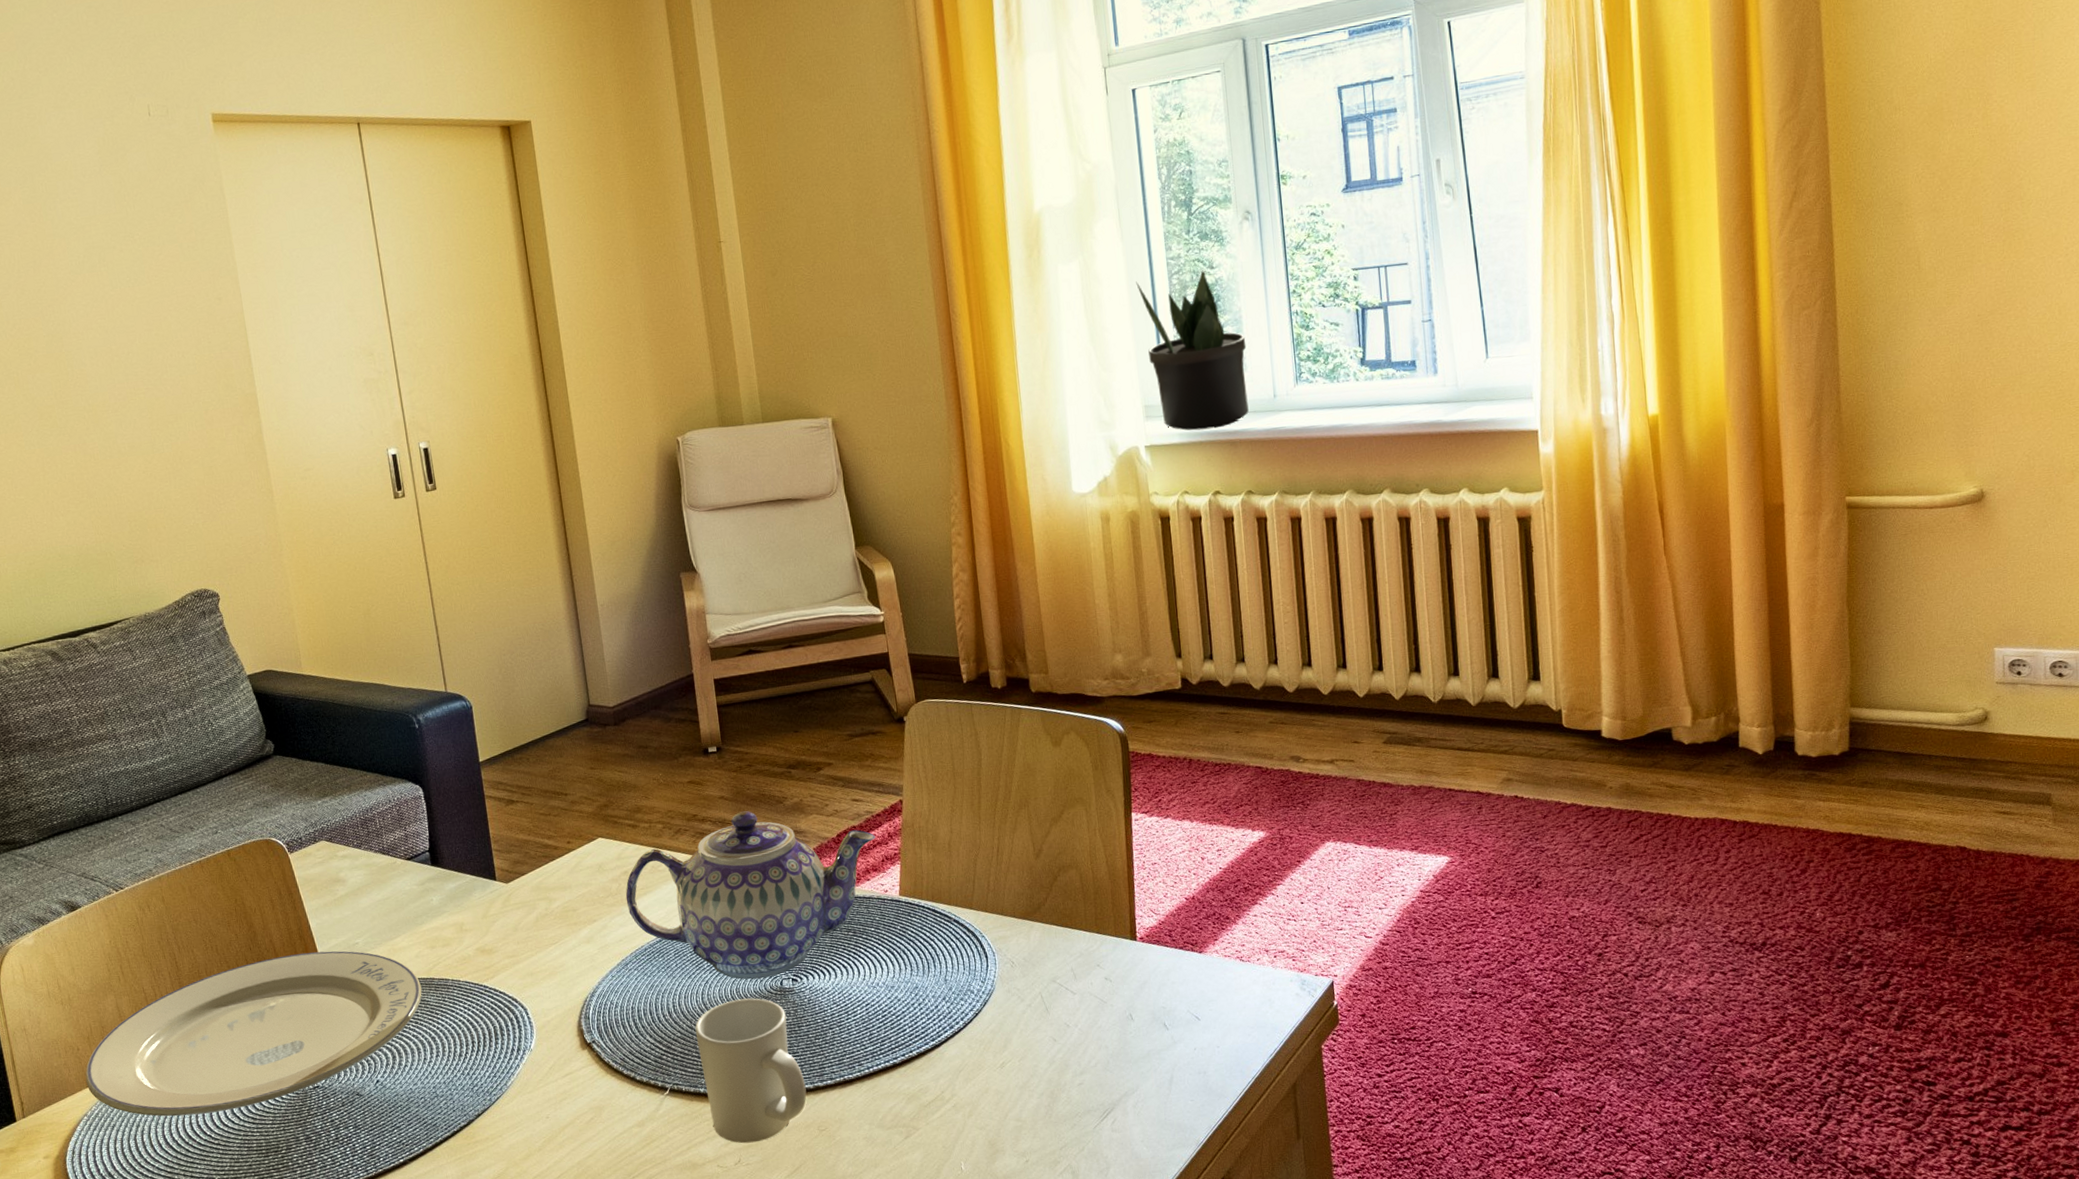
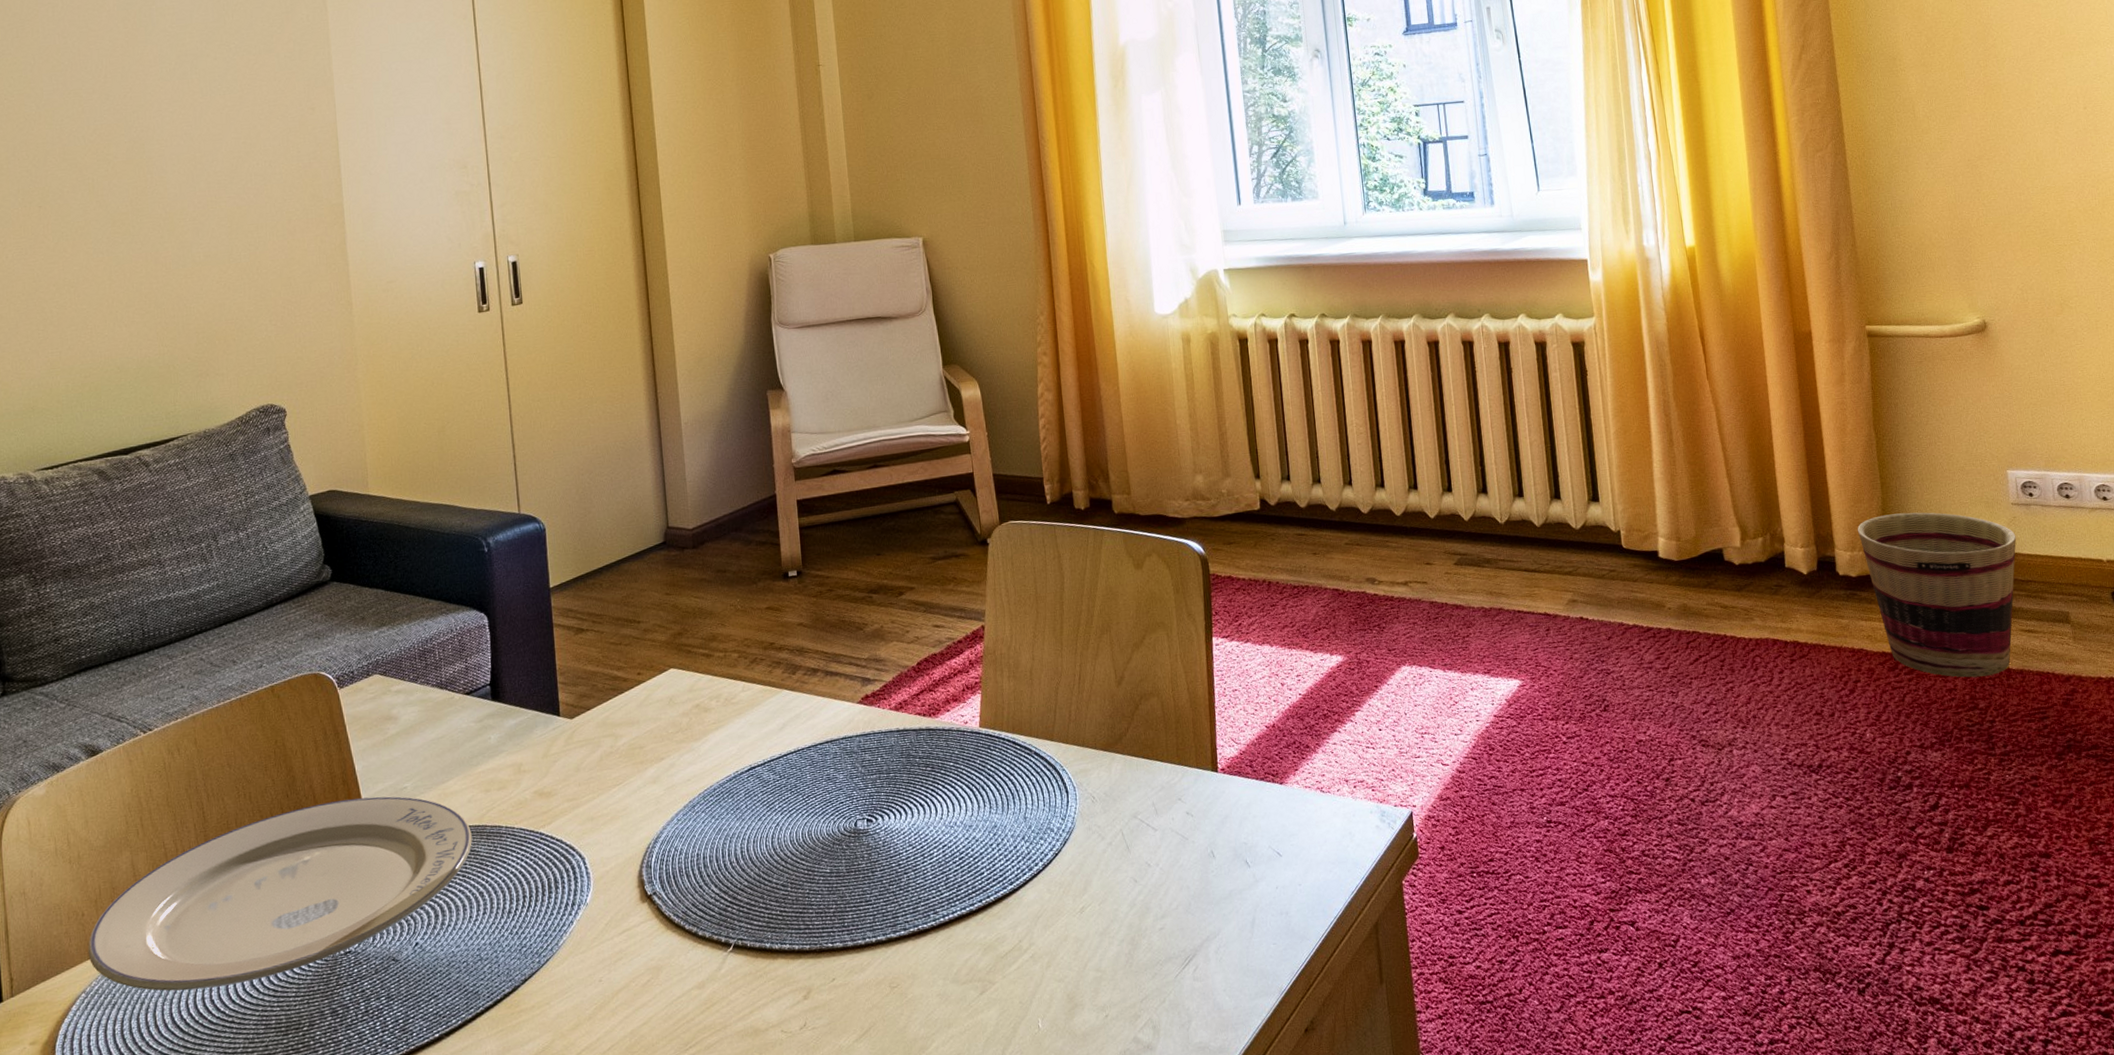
teapot: present [625,811,876,980] -> none [696,638,956,821]
mug: present [695,998,807,1144] -> none [763,841,879,1005]
planter: present [1136,270,1249,431] -> none [1214,103,1321,256]
basket: none [1822,691,1999,860] -> present [1858,512,2017,678]

